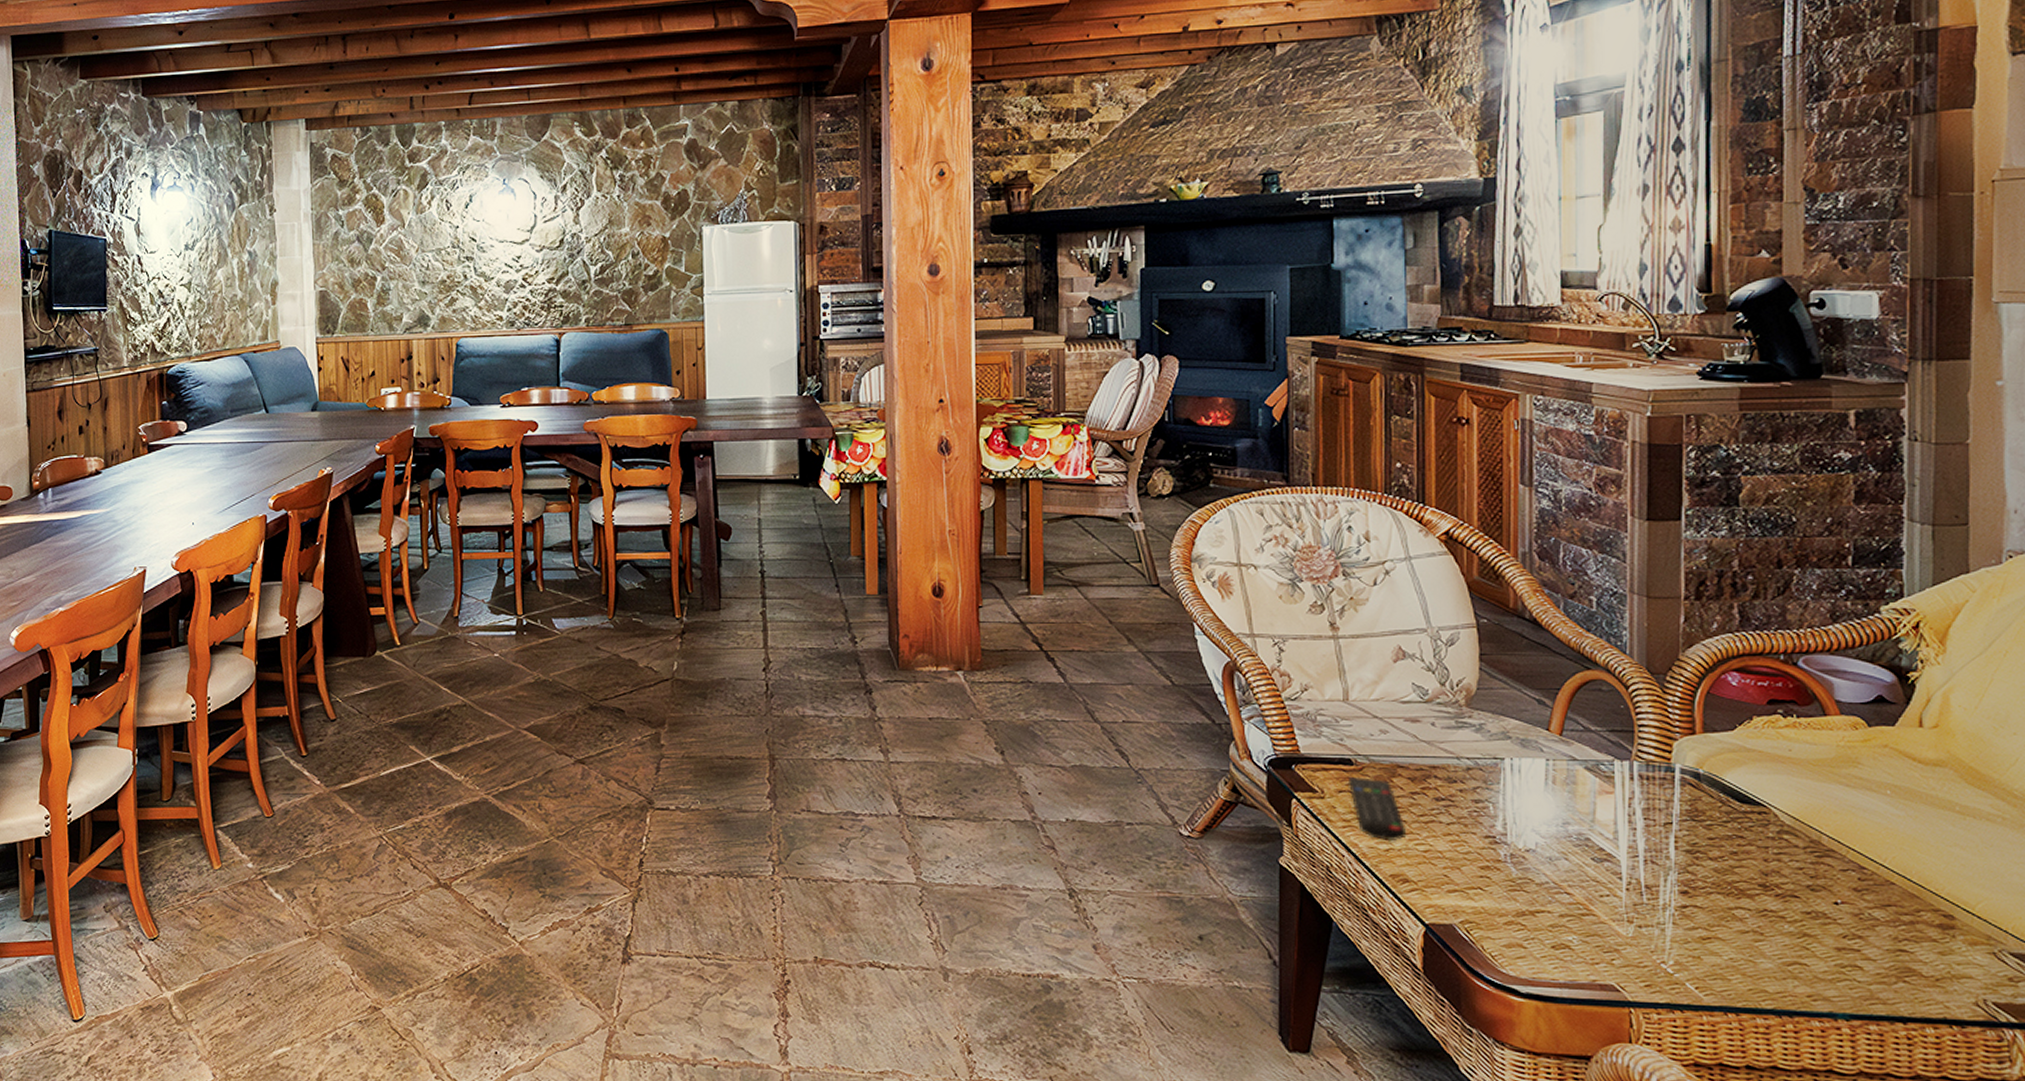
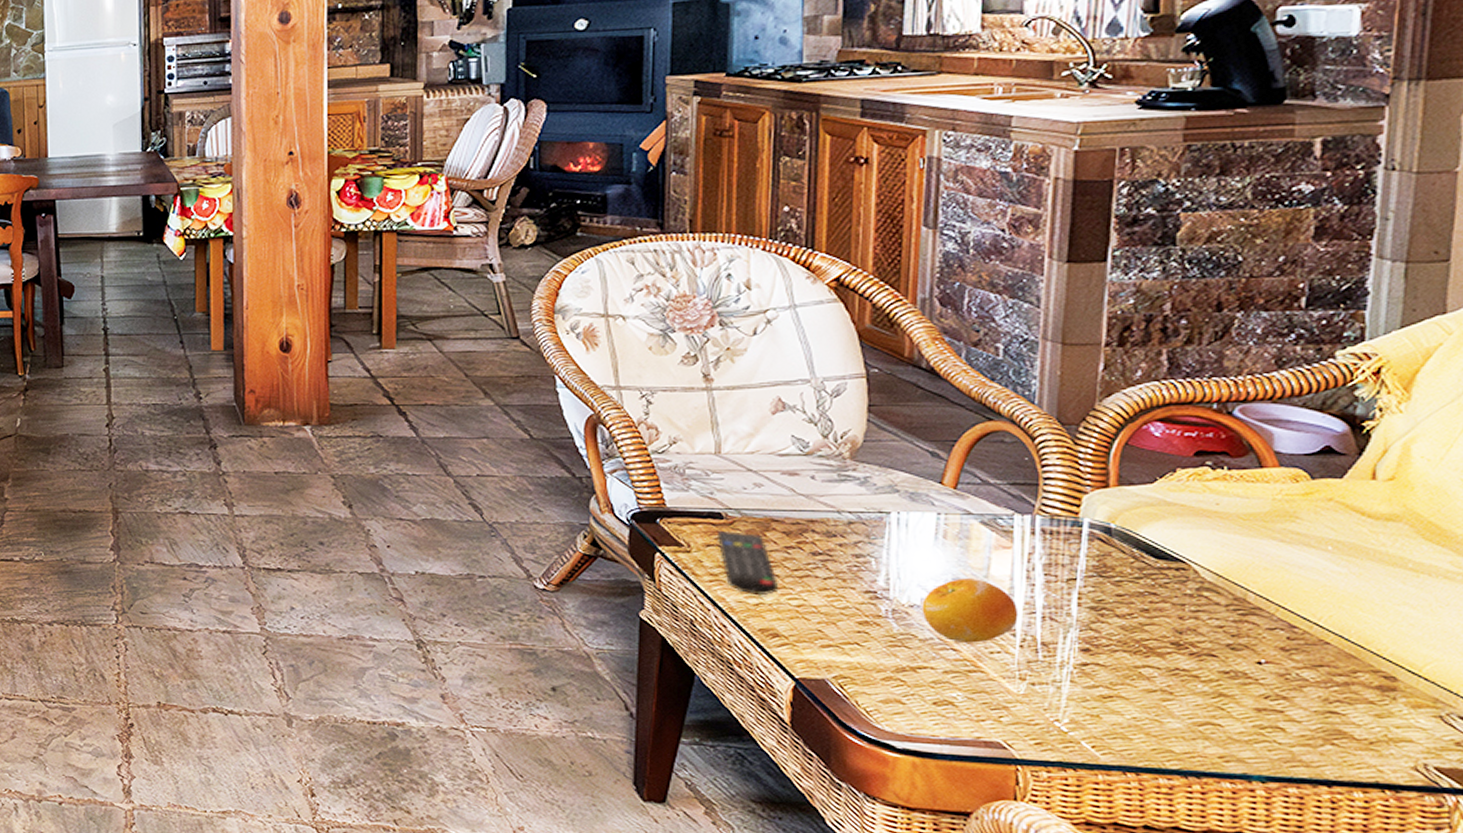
fruit: none [1537,823,1623,887] -> present [922,578,1019,643]

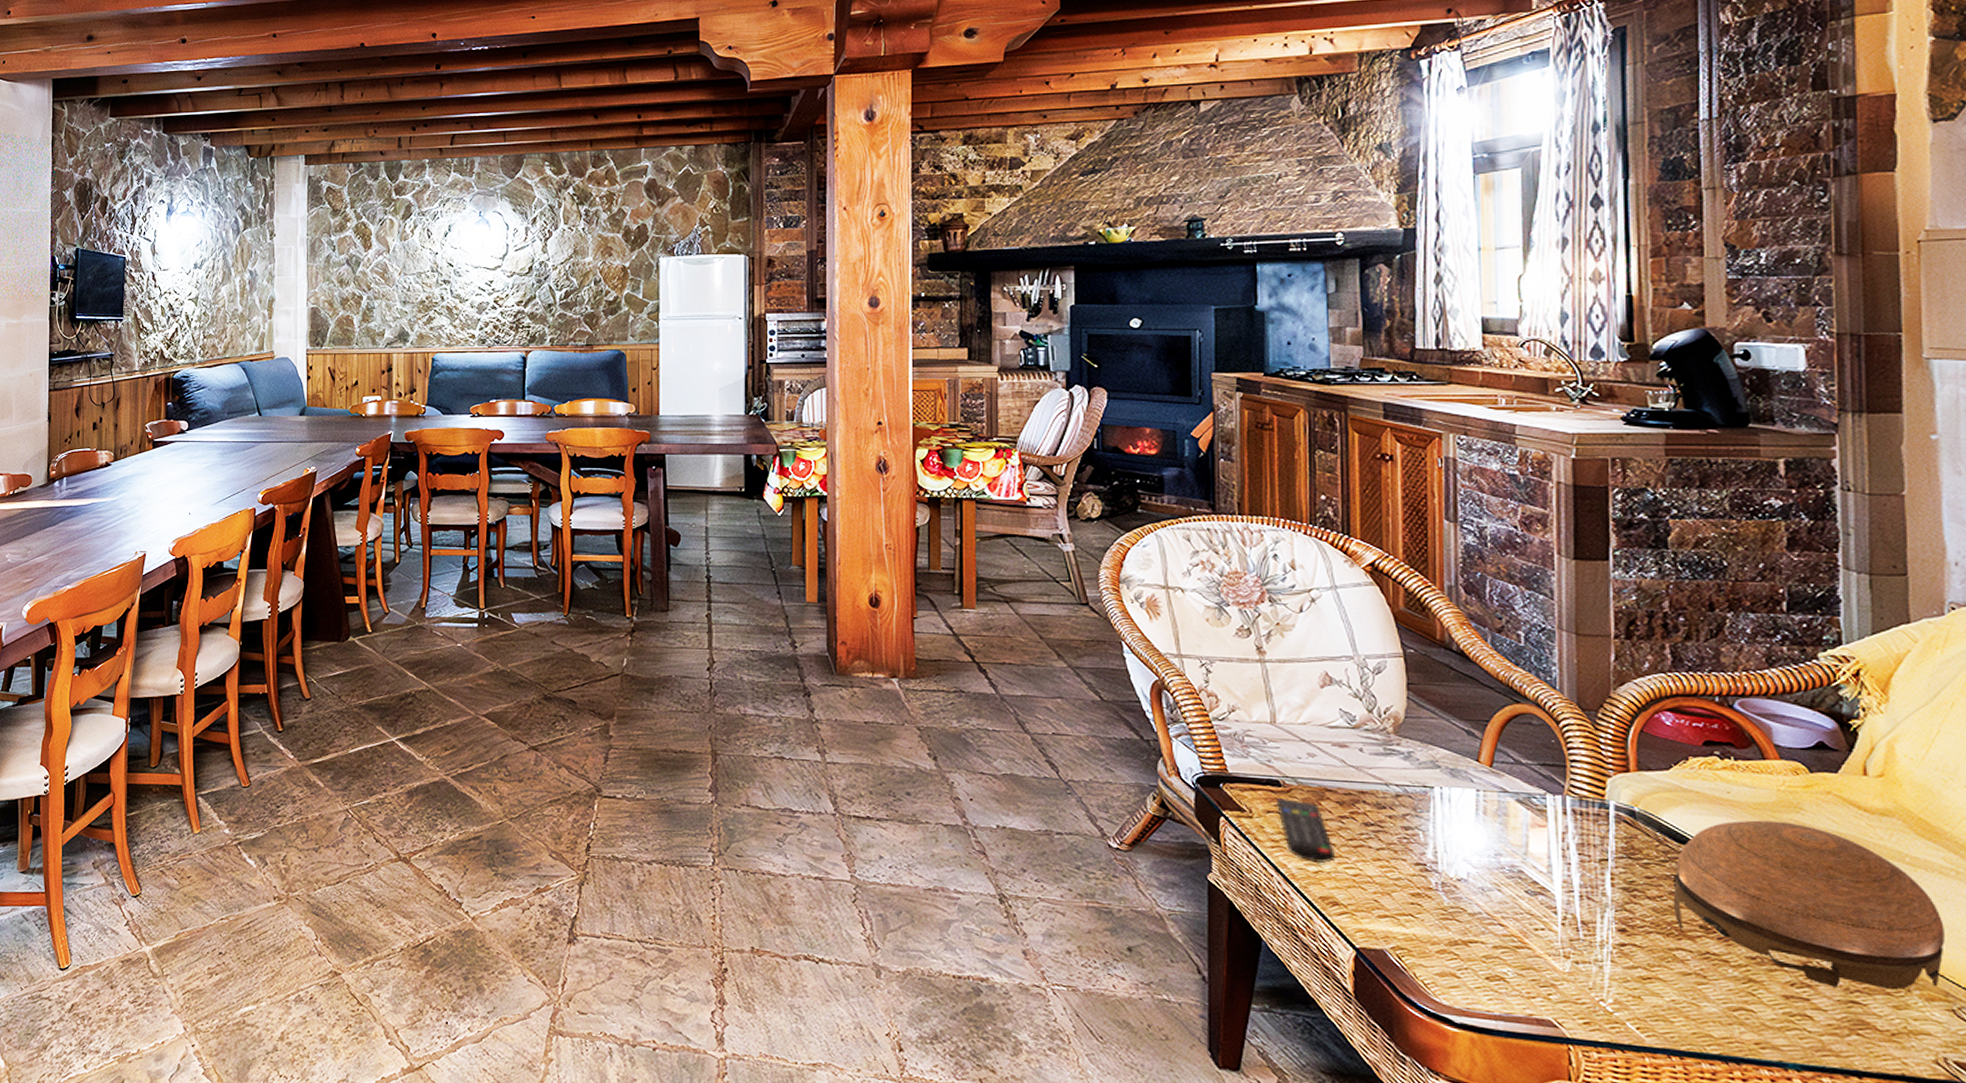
fruit: present [922,578,1019,643] -> none [1469,854,1558,919]
decorative bowl: none [1143,531,1443,699] -> present [1672,820,1945,990]

